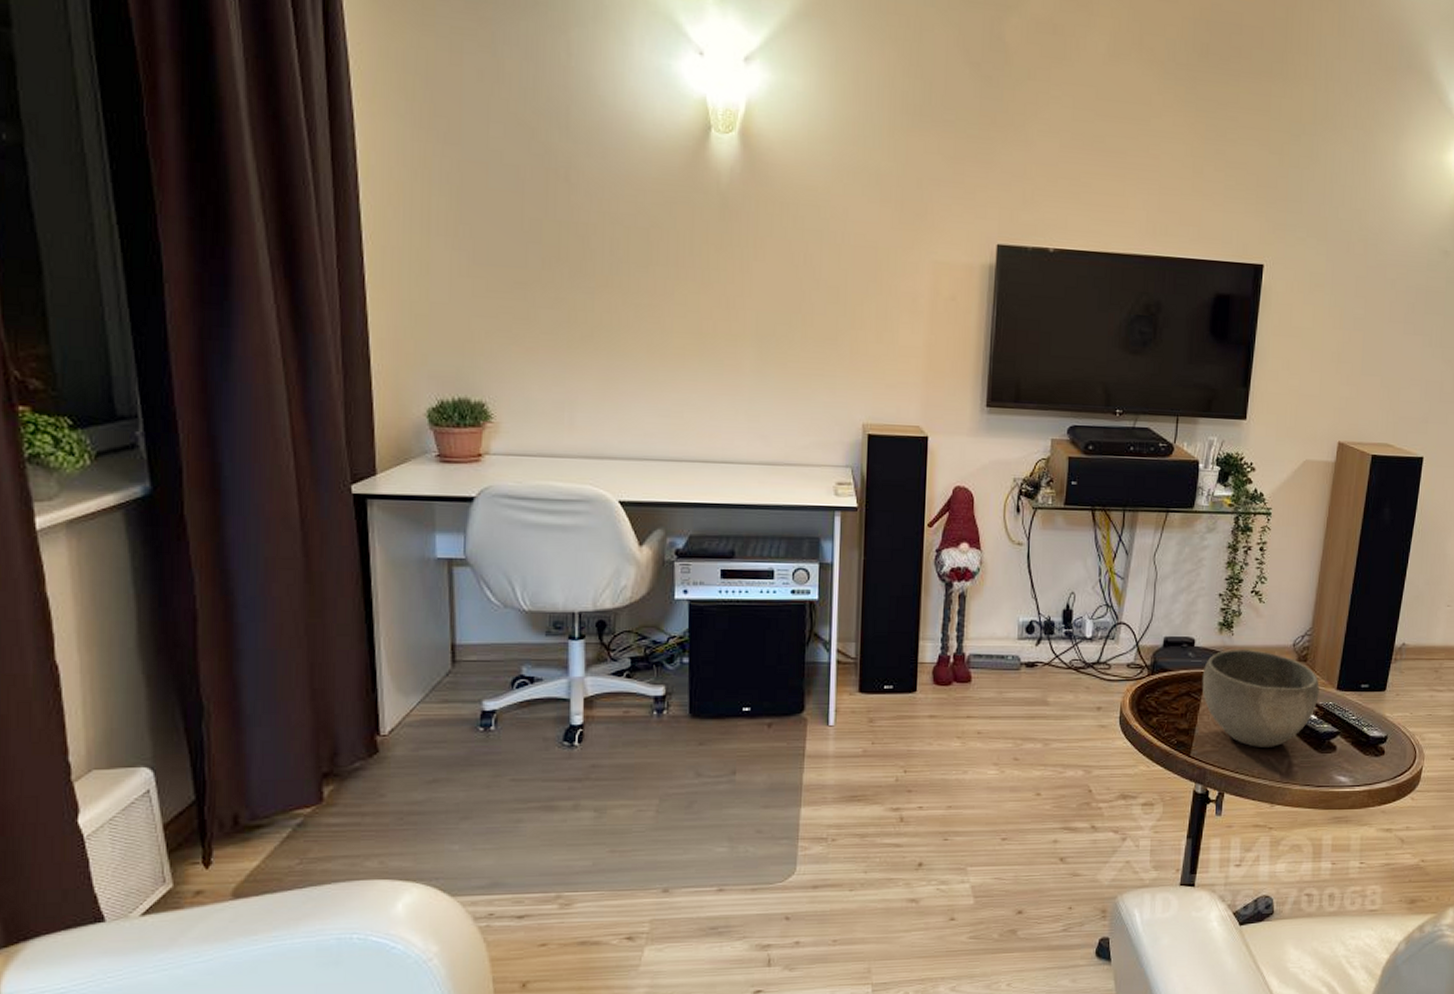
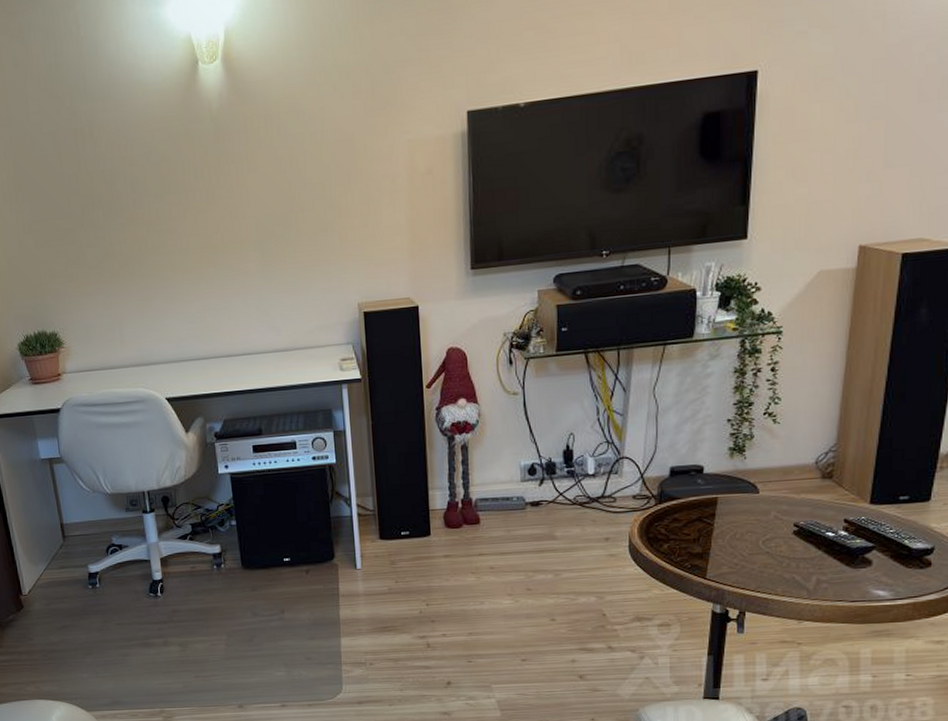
bowl: present [1202,648,1320,747] -> none [714,471,849,567]

